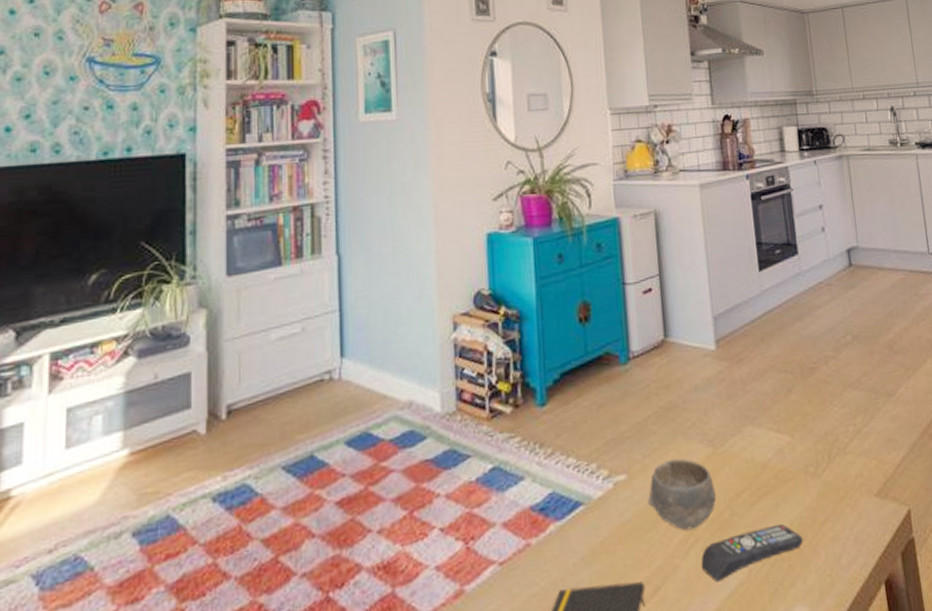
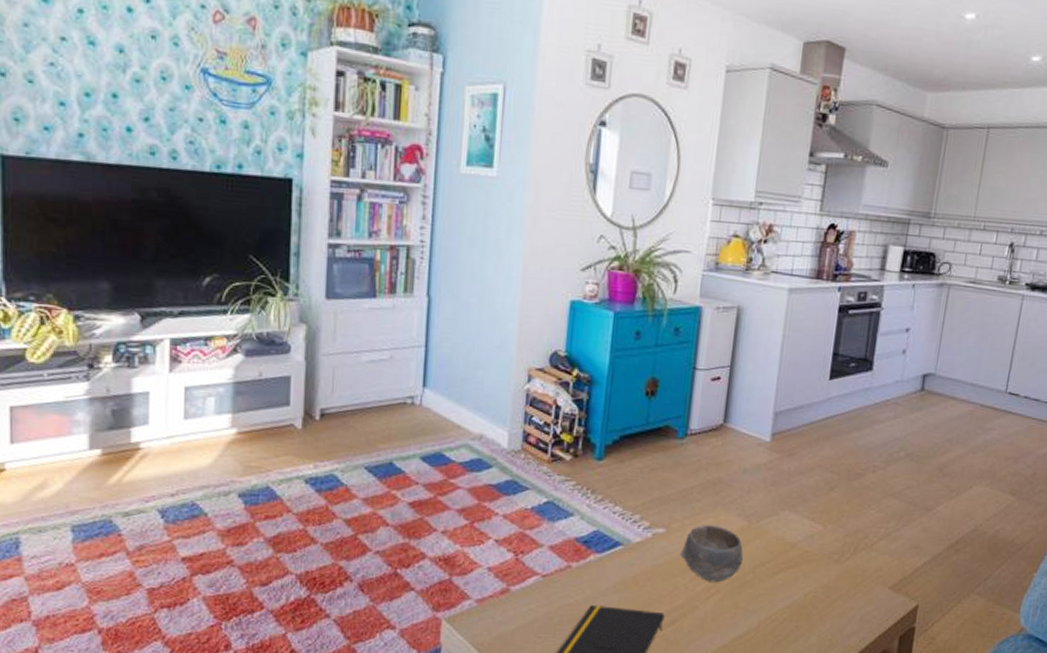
remote control: present [701,523,803,582] -> none [717,593,813,626]

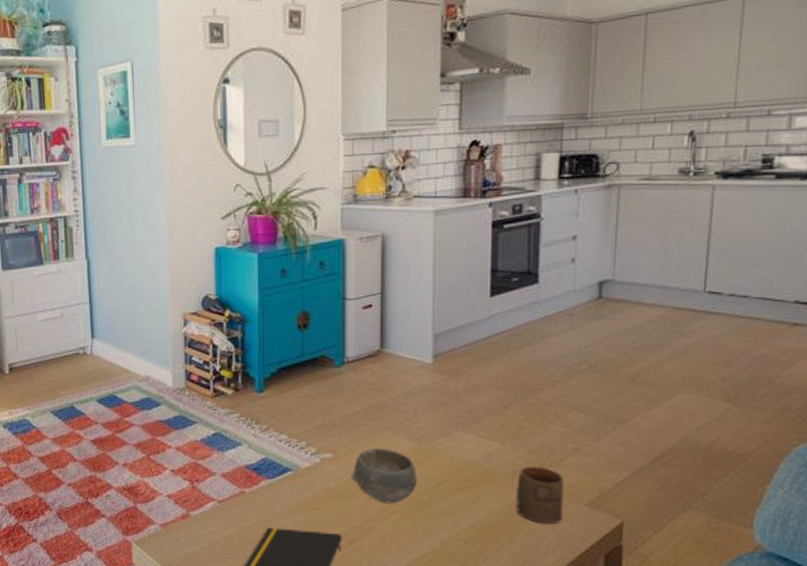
cup: none [829,548,873,606] -> present [516,466,564,525]

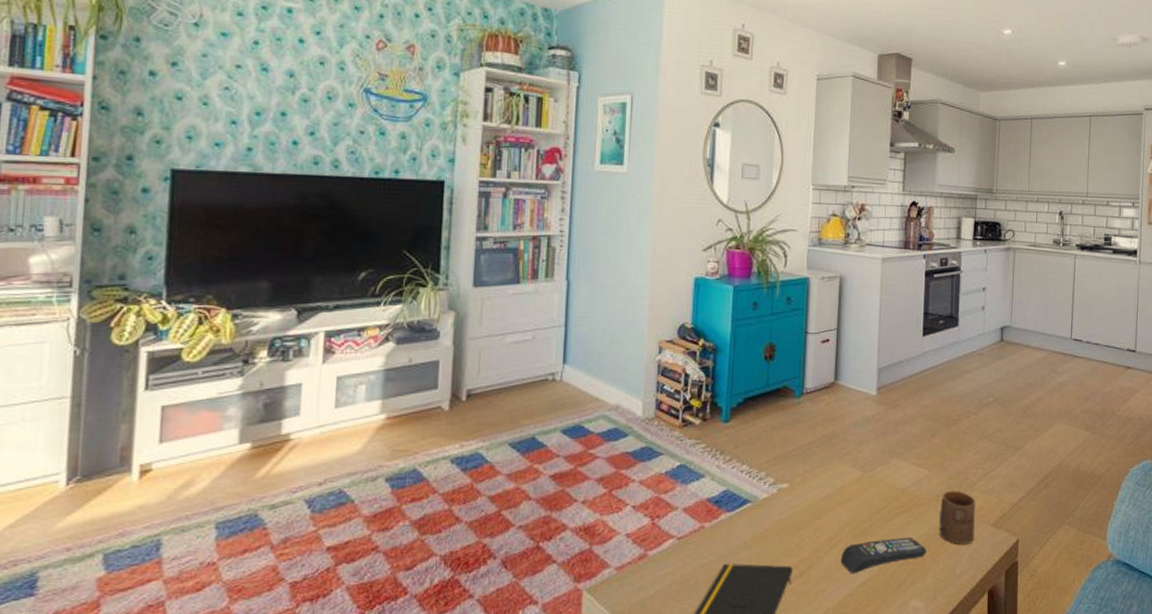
bowl: present [350,448,418,504] -> none [803,477,861,532]
remote control: none [396,512,501,546] -> present [840,537,927,574]

